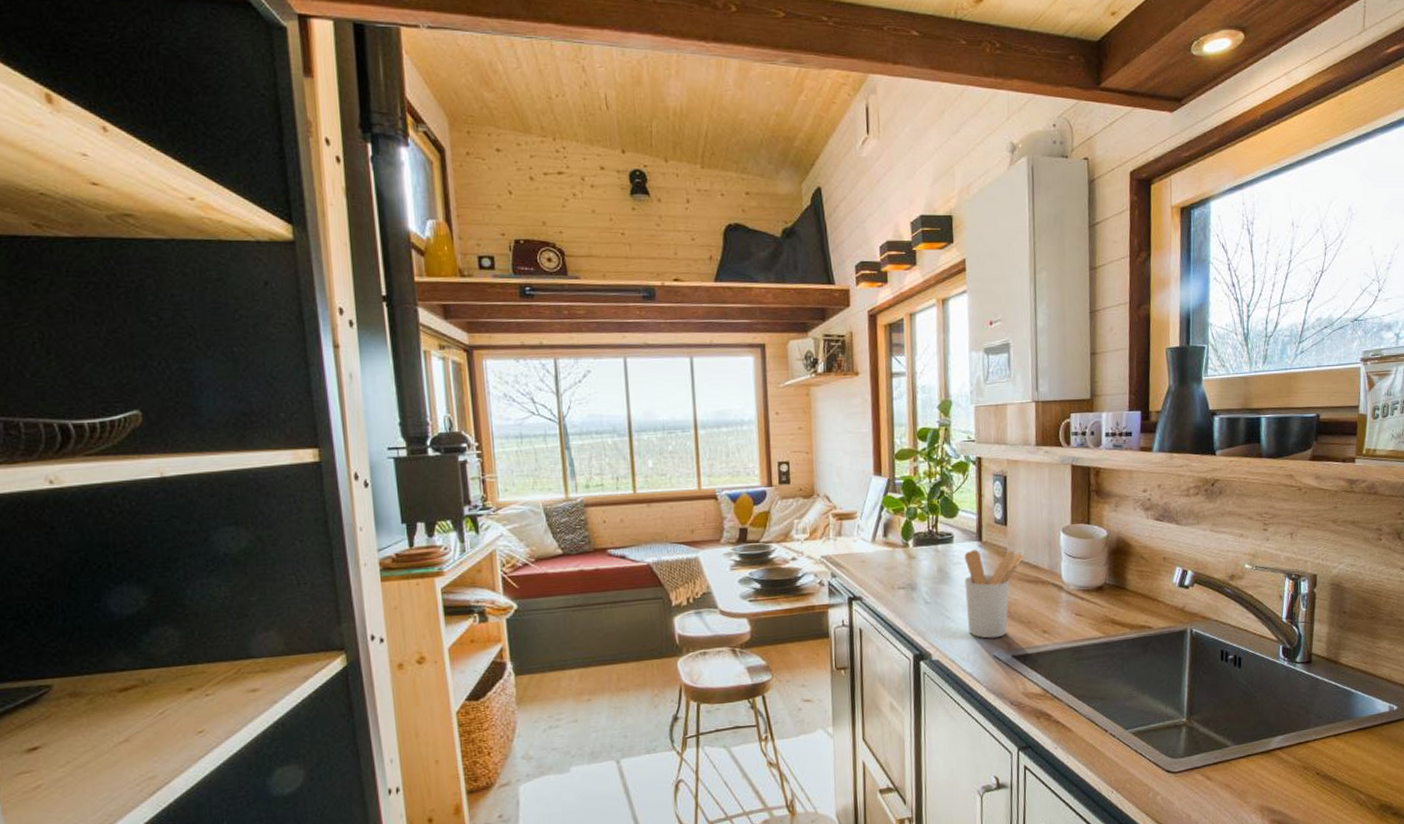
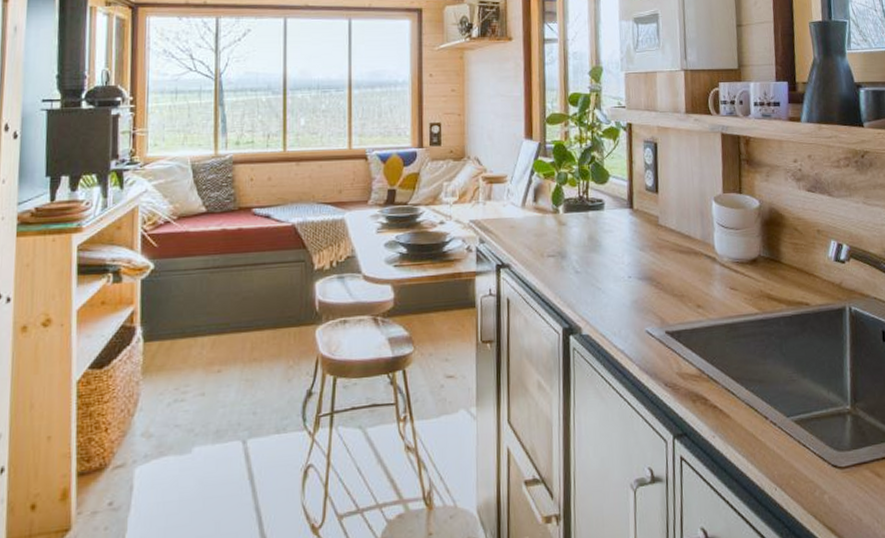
utensil holder: present [964,549,1025,639] -> none [615,217,677,312]

